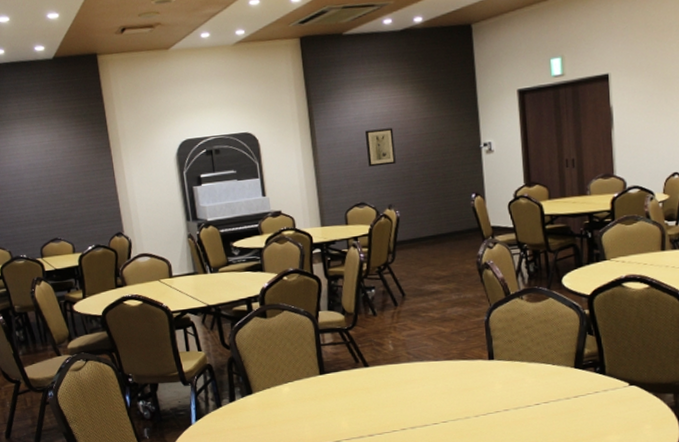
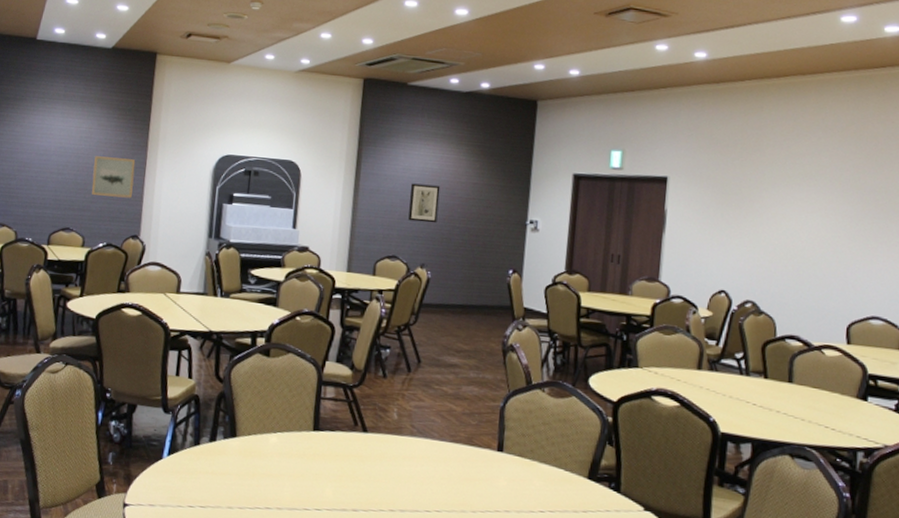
wall art: none [64,162,107,203] -> present [91,156,136,198]

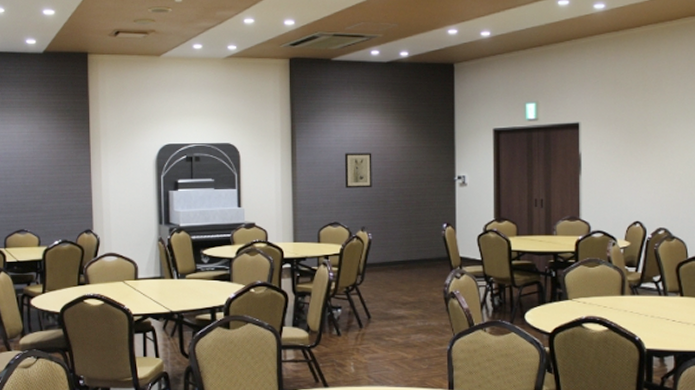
wall art: present [91,156,136,198] -> none [40,158,80,195]

